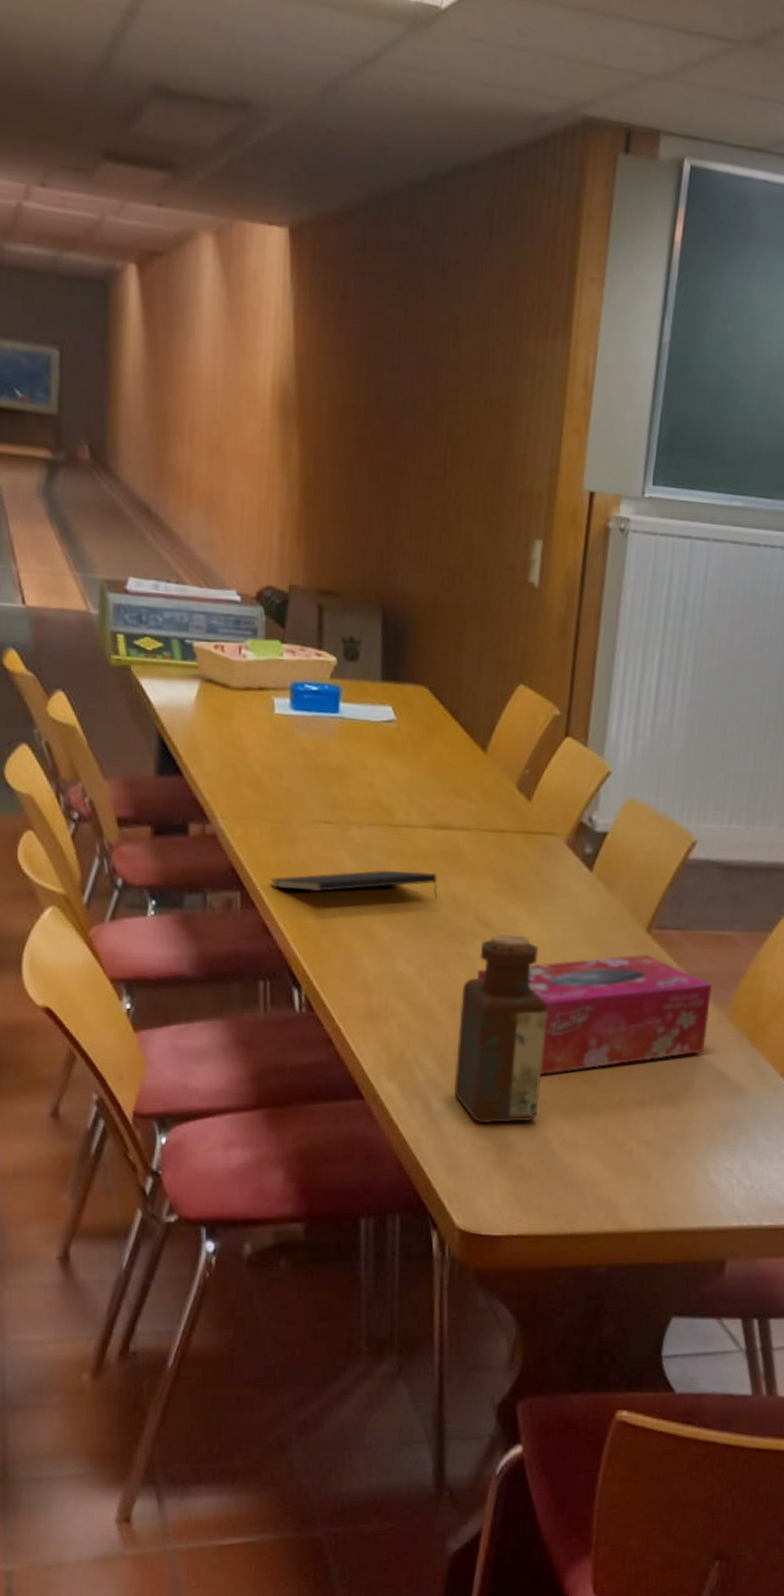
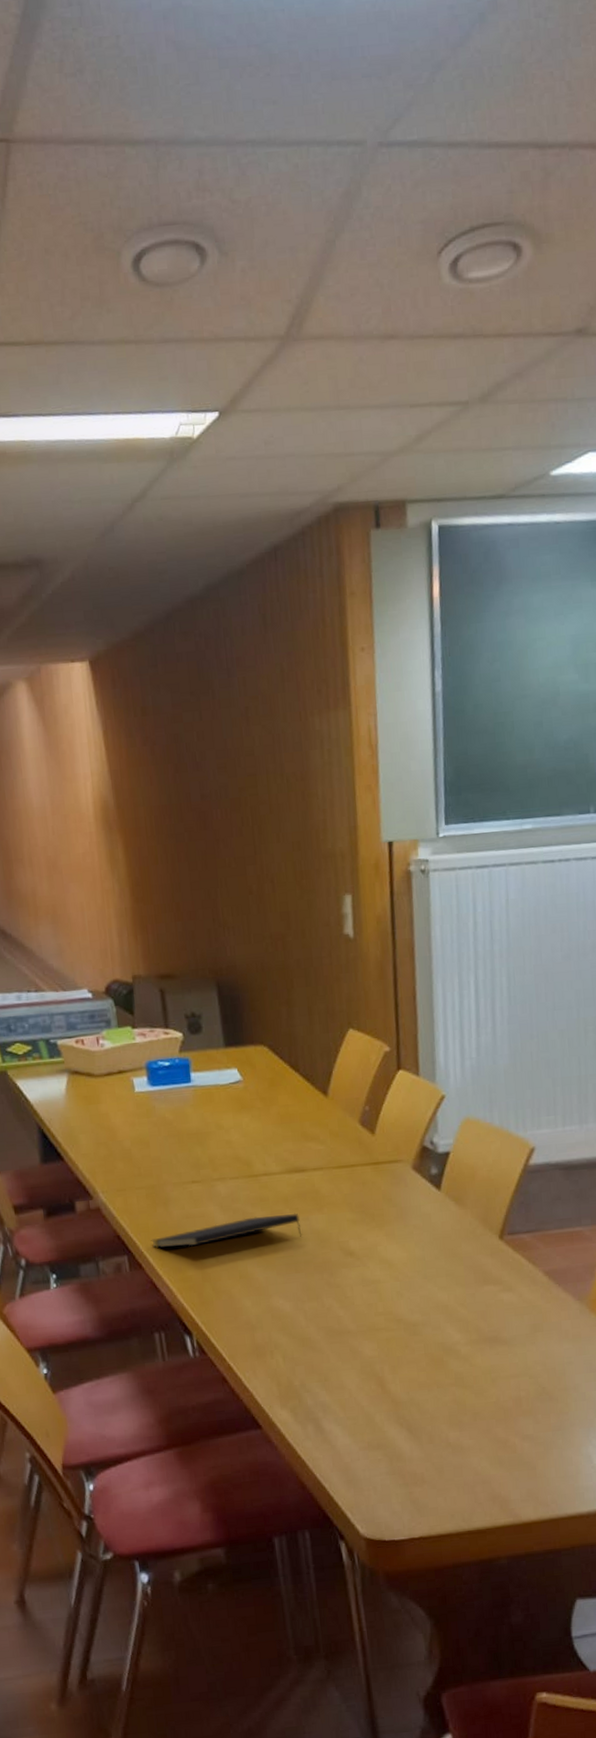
bottle: present [453,933,548,1124] -> none [336,1258,421,1437]
tissue box: present [477,954,712,1075] -> none [348,1259,571,1386]

